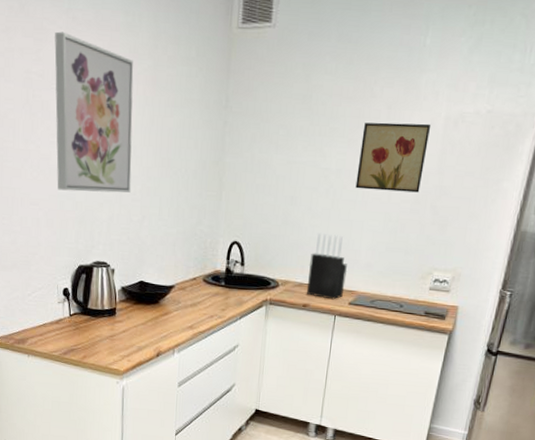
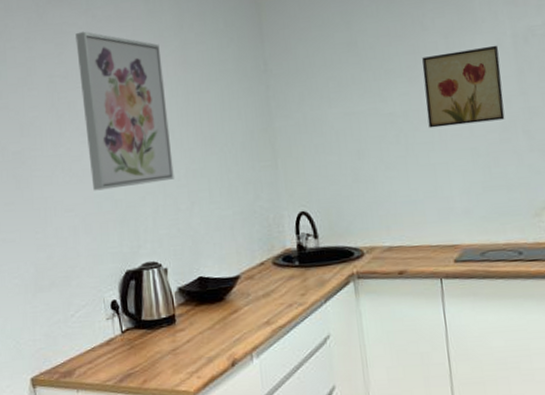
knife block: present [306,232,348,300] -> none [394,182,445,261]

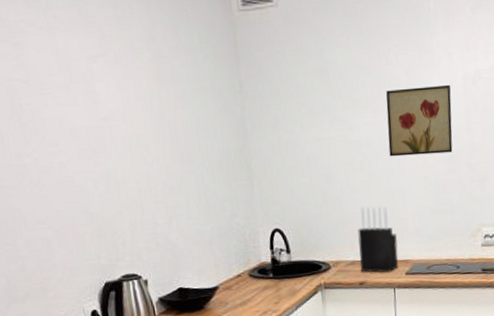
wall art: present [75,31,174,191] -> none [35,32,151,204]
knife block: none [394,182,445,261] -> present [358,205,399,273]

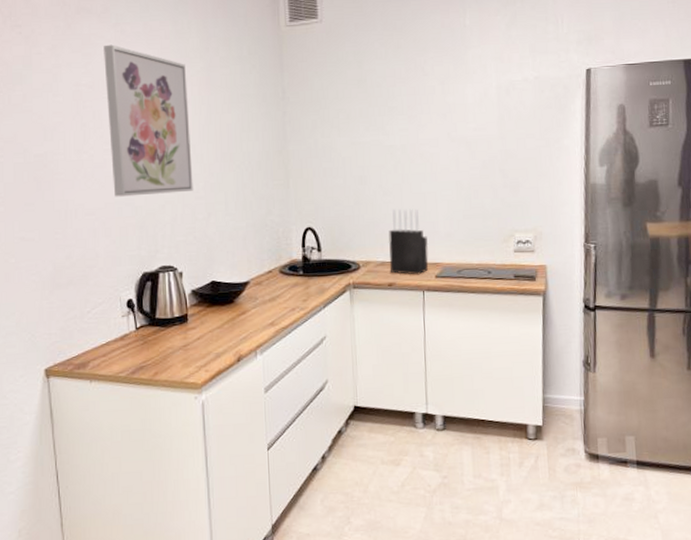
wall art: none [35,32,151,204] -> present [103,44,193,197]
wall art: present [386,84,453,157] -> none [420,94,486,162]

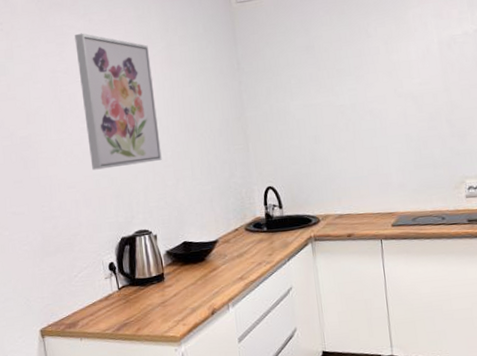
knife block: present [389,208,429,275] -> none [344,162,385,226]

